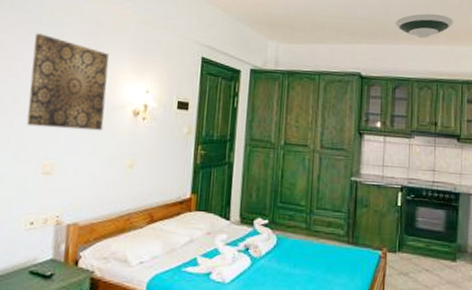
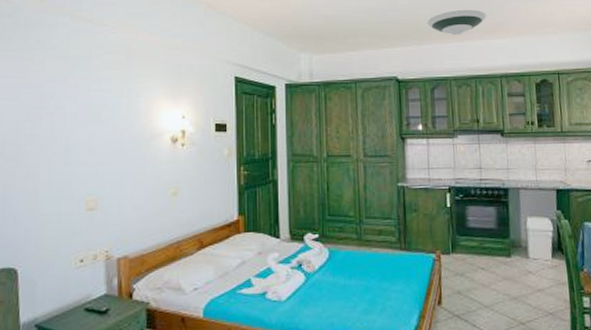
wall art: present [26,33,109,131] -> none [63,69,143,164]

